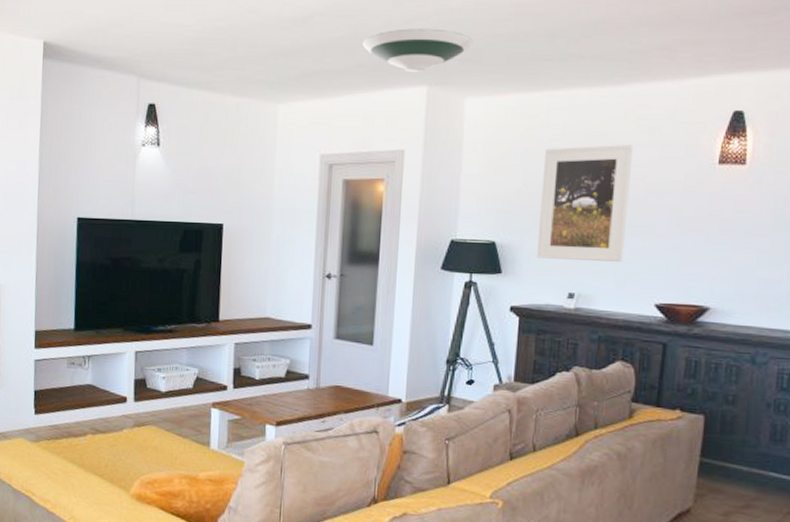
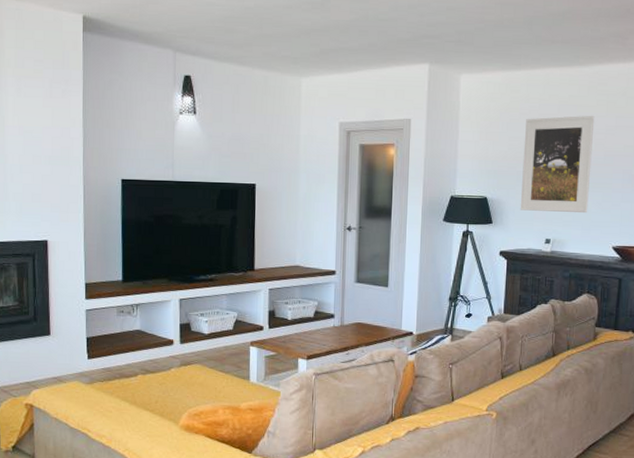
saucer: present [362,28,473,72] -> none [373,13,466,51]

